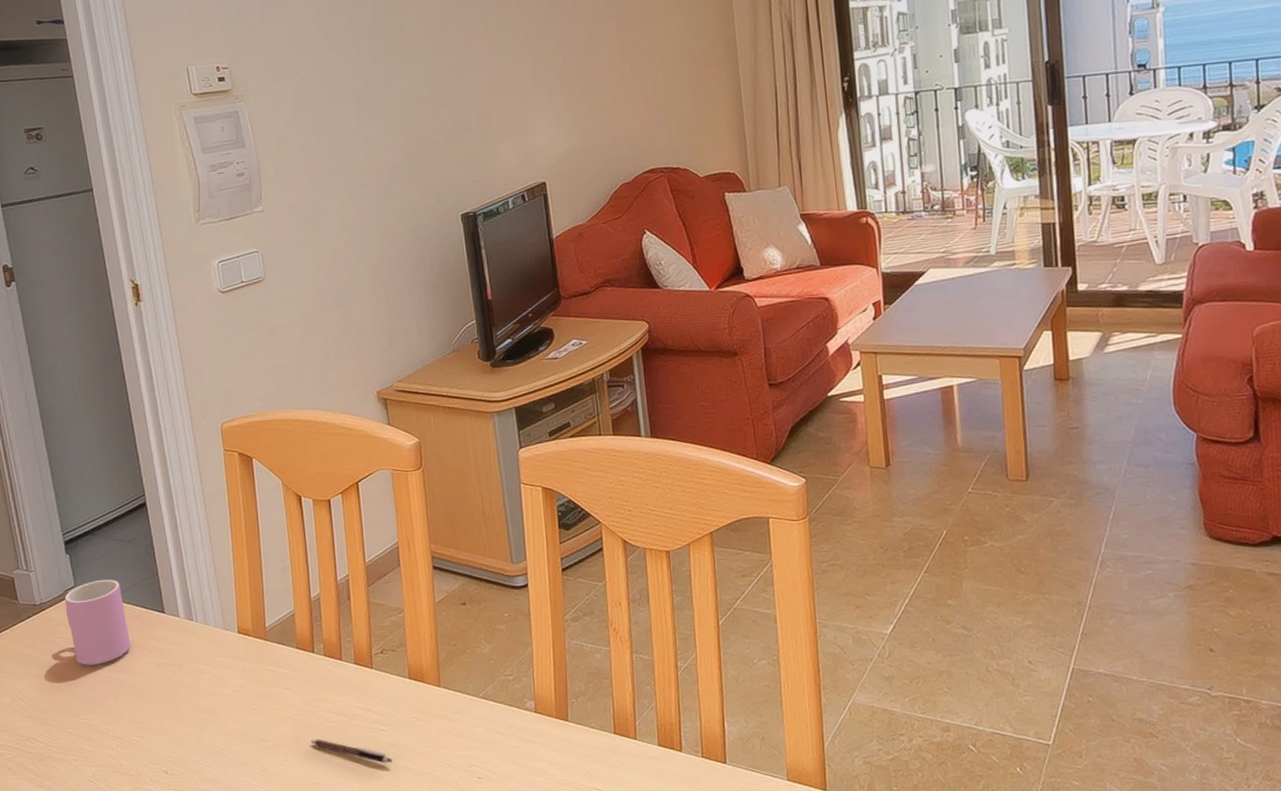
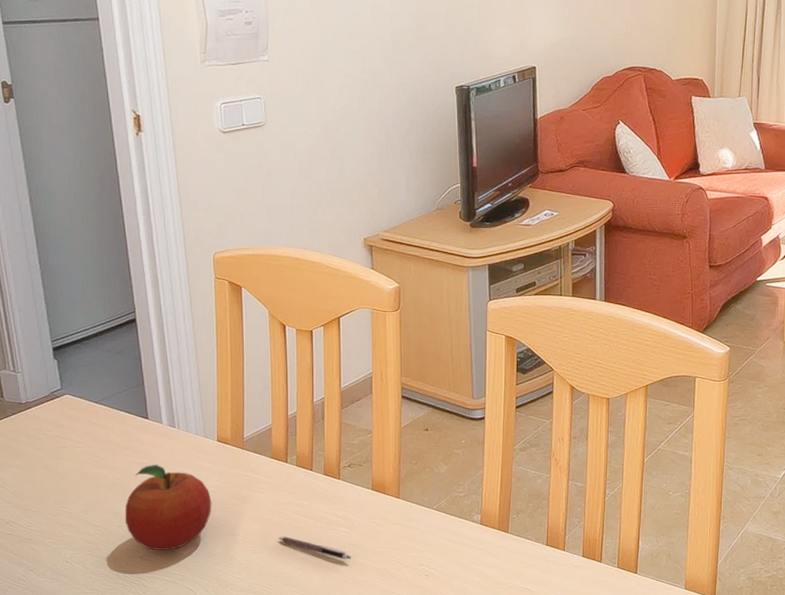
cup: present [64,579,131,665] -> none [50,385,114,461]
fruit: none [146,663,237,763] -> present [124,464,212,550]

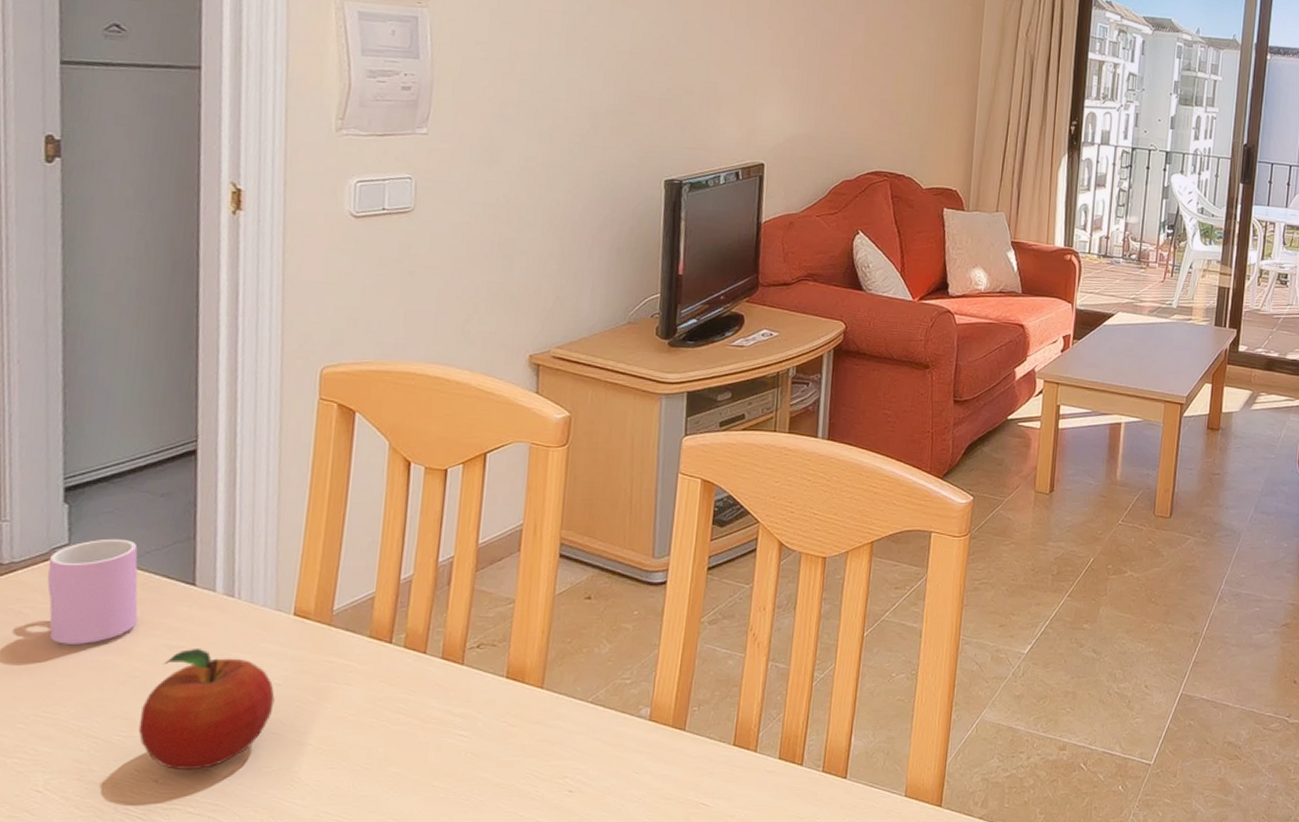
cup: none [50,385,114,461] -> present [46,538,138,644]
pen: present [278,536,351,560] -> none [366,744,468,774]

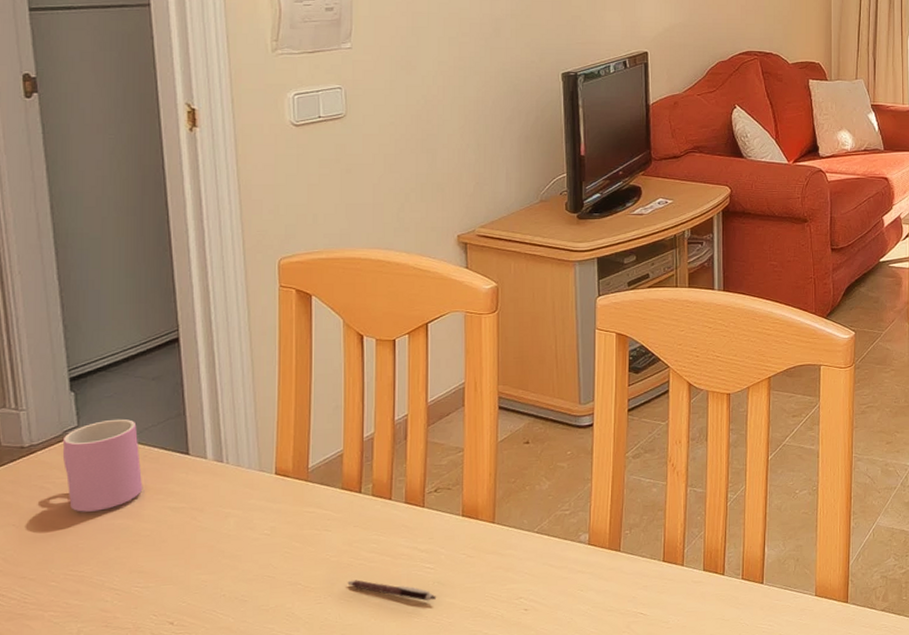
fruit: present [138,647,275,770] -> none [152,507,266,613]
pen: none [366,744,468,774] -> present [347,580,436,601]

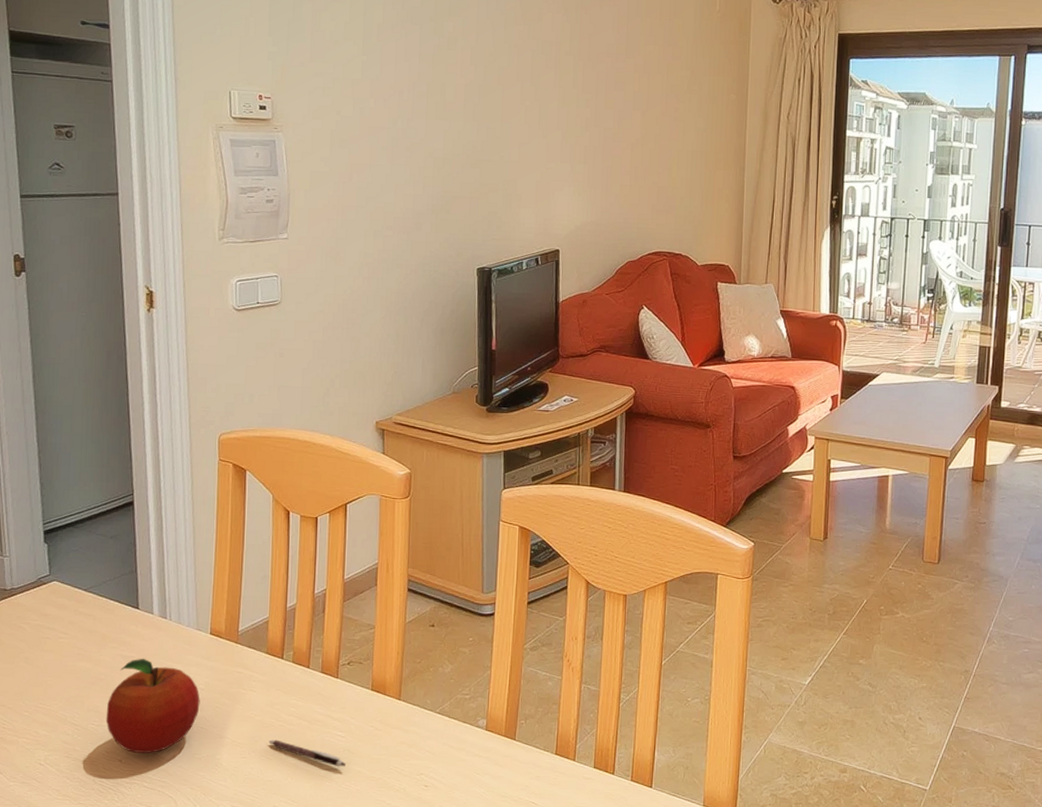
cup: present [62,418,143,512] -> none [36,571,101,653]
fruit: none [152,507,266,613] -> present [106,658,200,753]

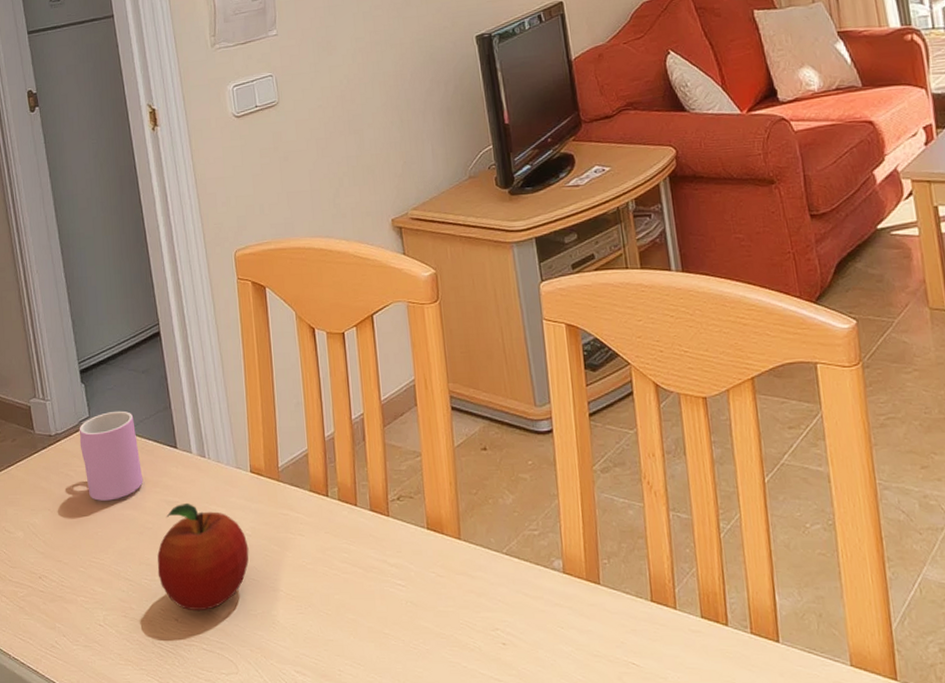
cup: none [36,571,101,653] -> present [79,410,144,501]
pen: present [268,739,346,767] -> none [324,591,410,623]

